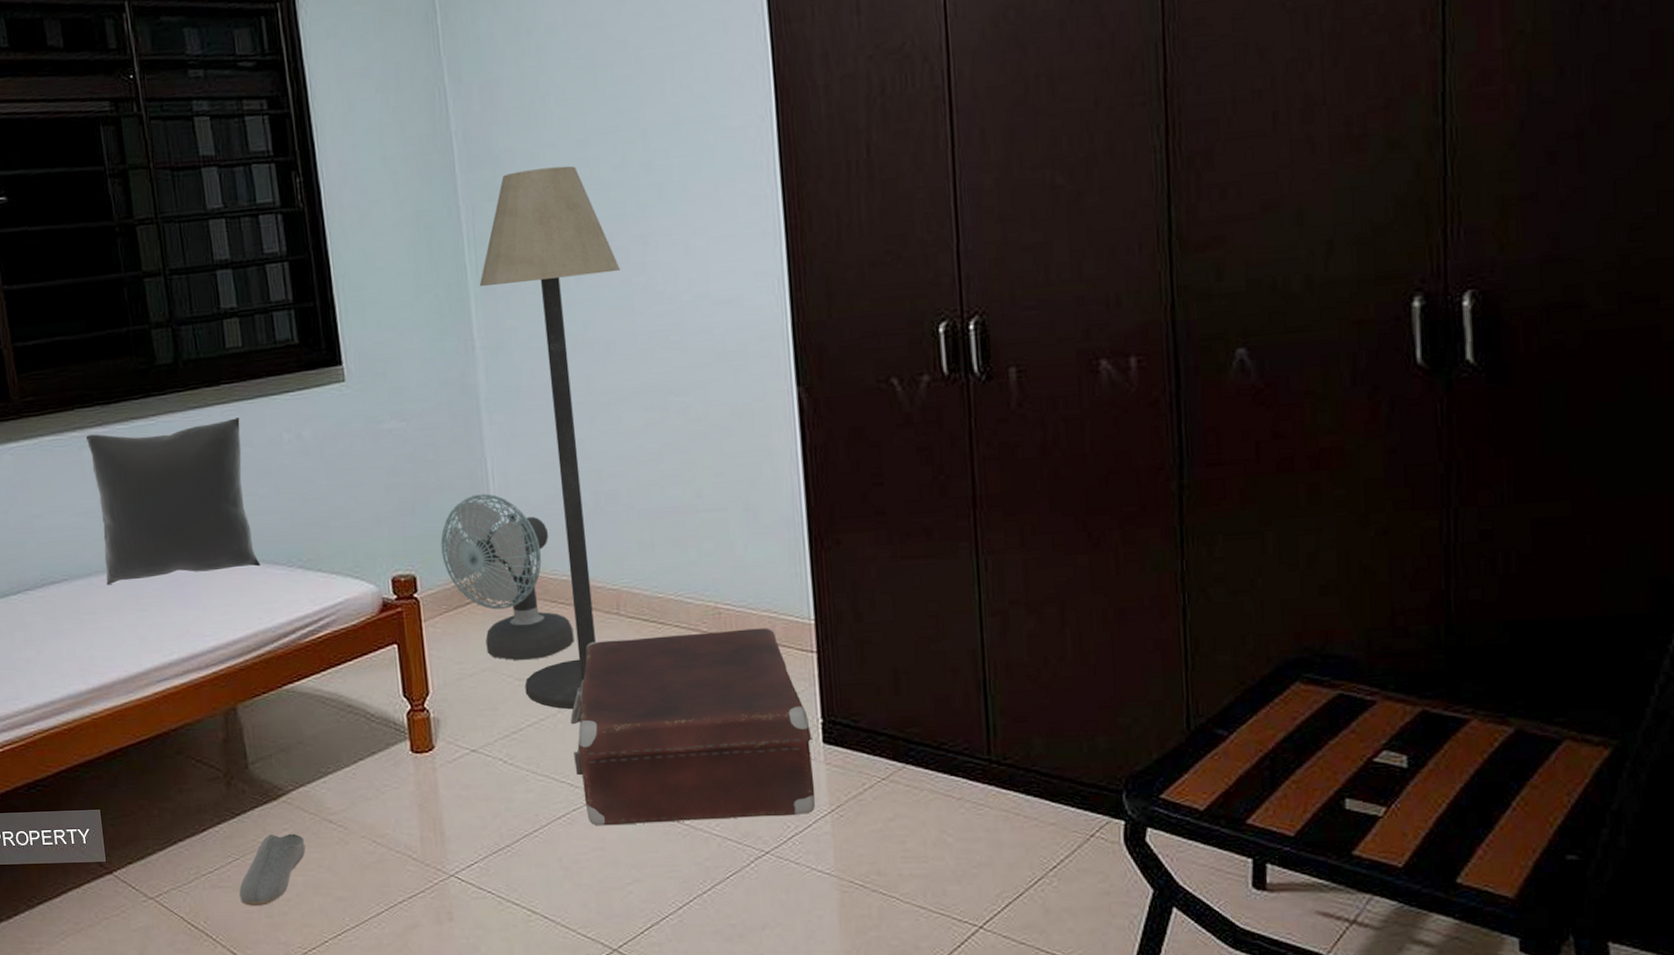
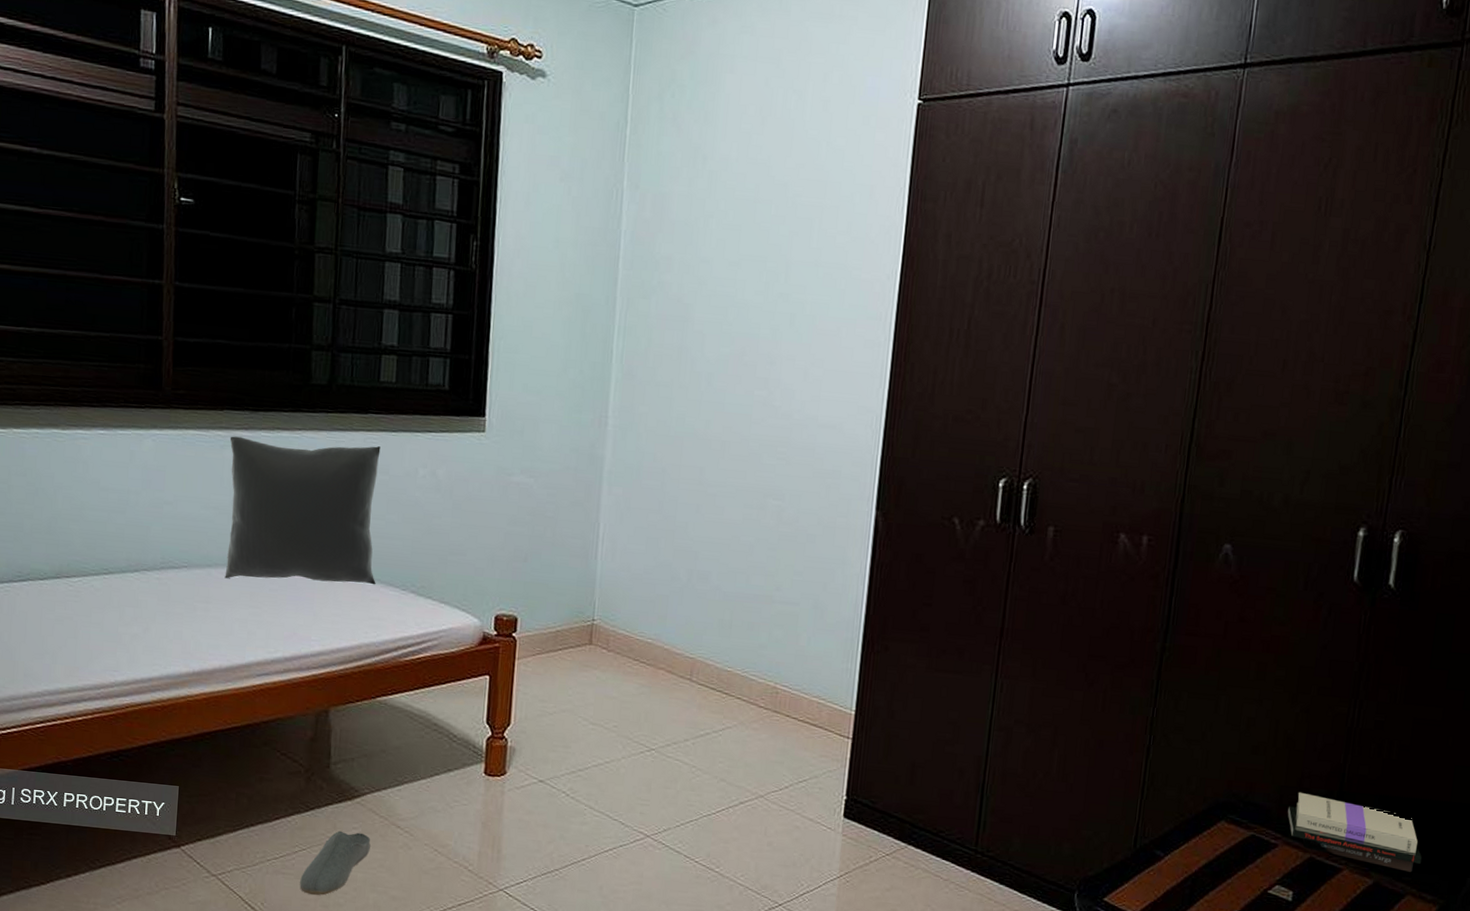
electric fan: present [440,494,574,661] -> none [544,554,649,709]
floor lamp: present [479,166,620,709] -> none [597,277,746,756]
suitcase: present [570,628,815,826] -> none [628,700,835,877]
books: none [1380,632,1578,711] -> present [1287,792,1423,872]

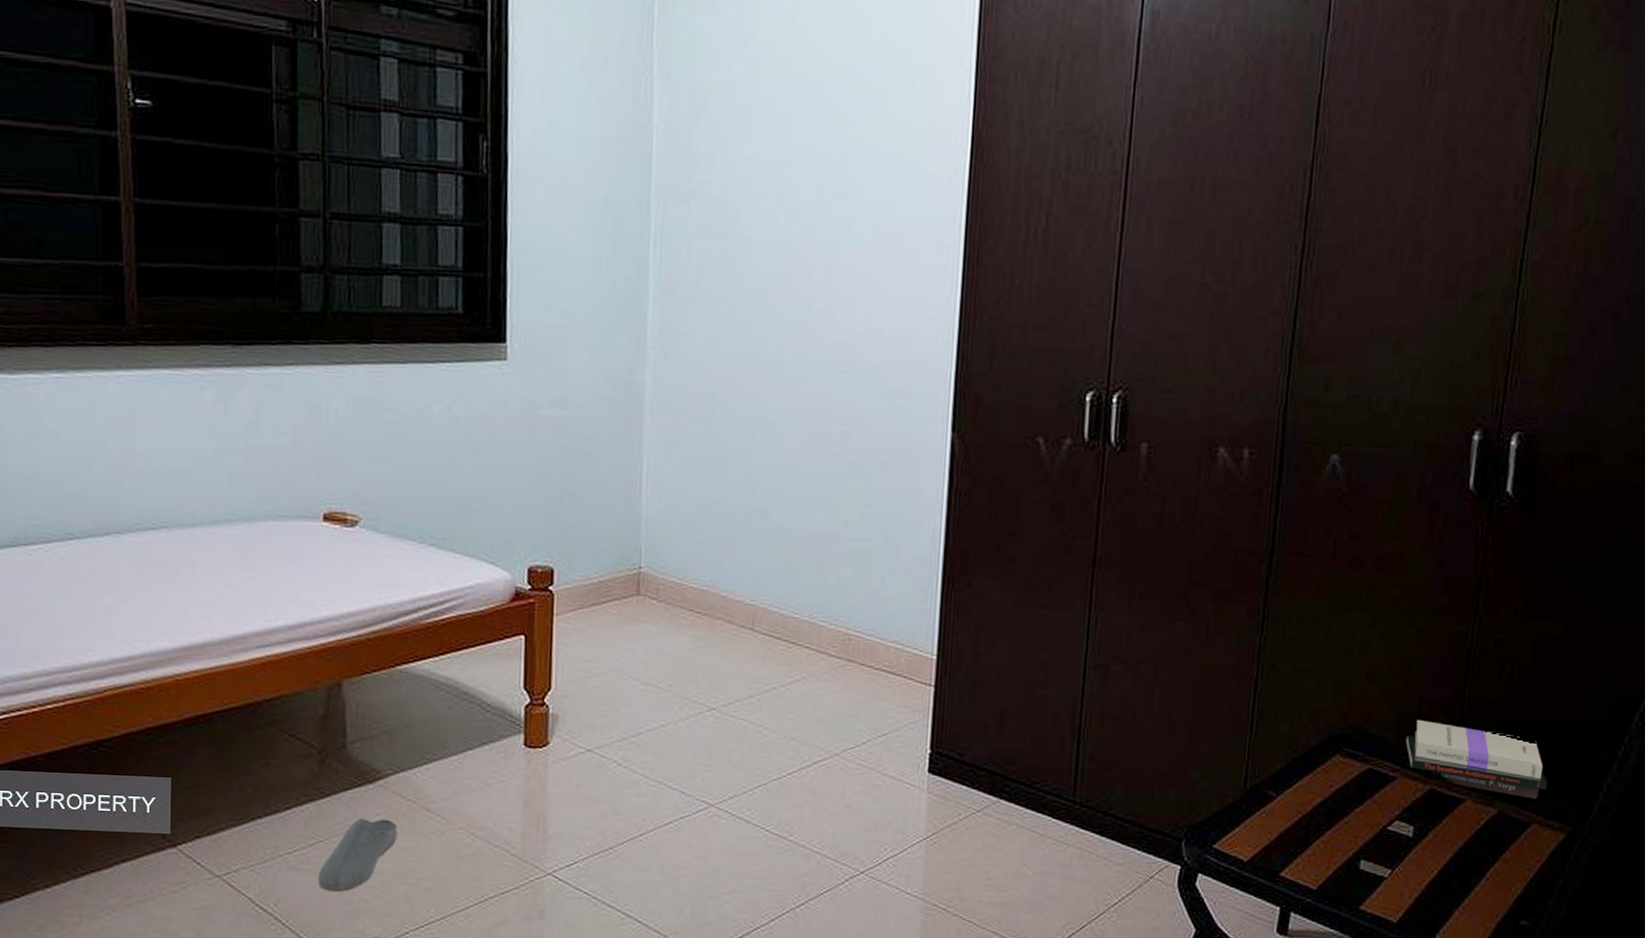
pillow: present [224,436,381,585] -> none [209,375,389,539]

